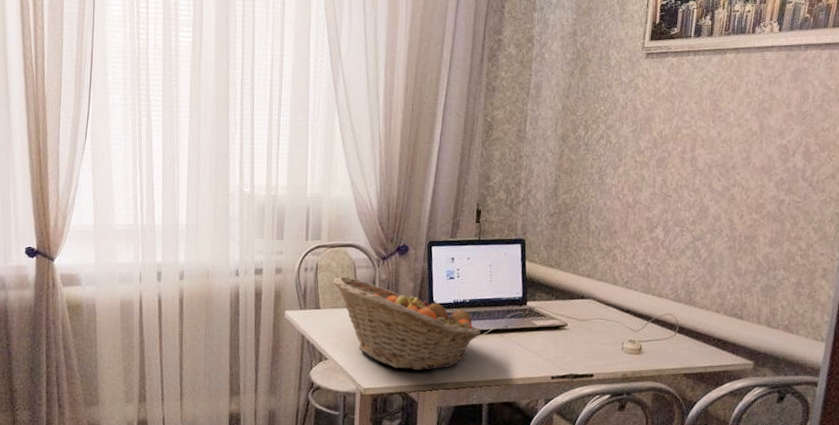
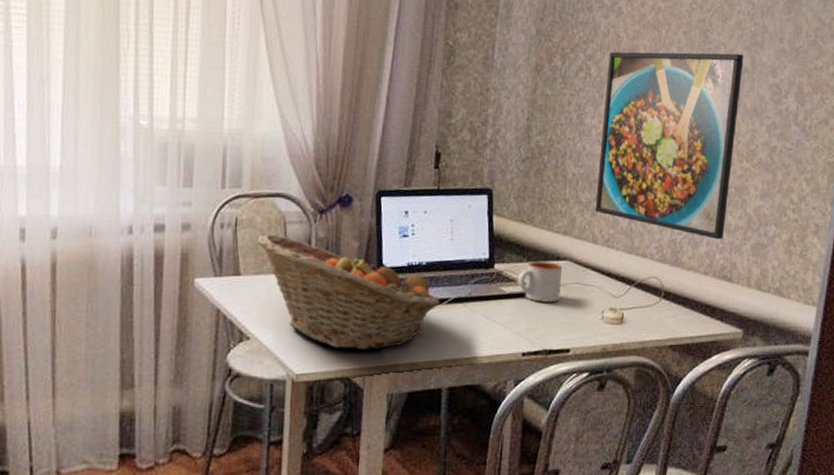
mug: none [547,300,587,335] -> present [517,261,563,303]
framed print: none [615,119,753,282] -> present [595,51,744,240]

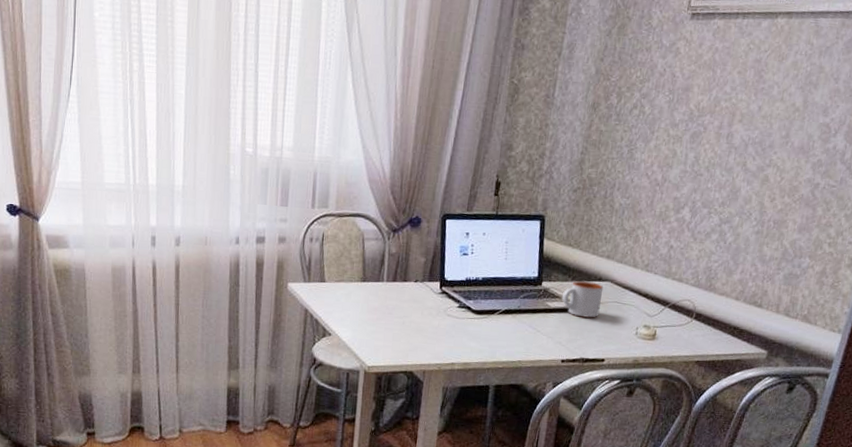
fruit basket: present [257,234,440,350] -> none [339,248,492,350]
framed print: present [595,51,744,240] -> none [638,90,797,269]

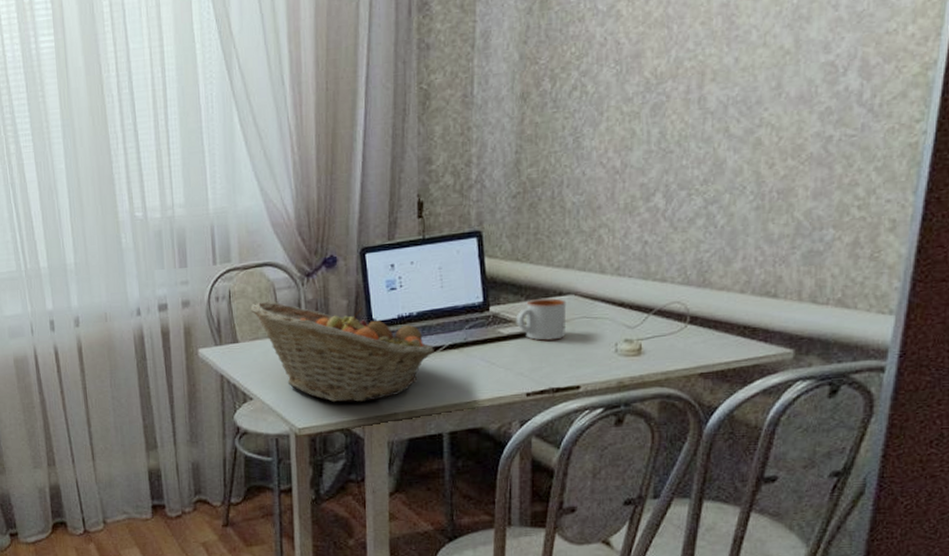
fruit basket: none [339,248,492,350] -> present [250,302,434,402]

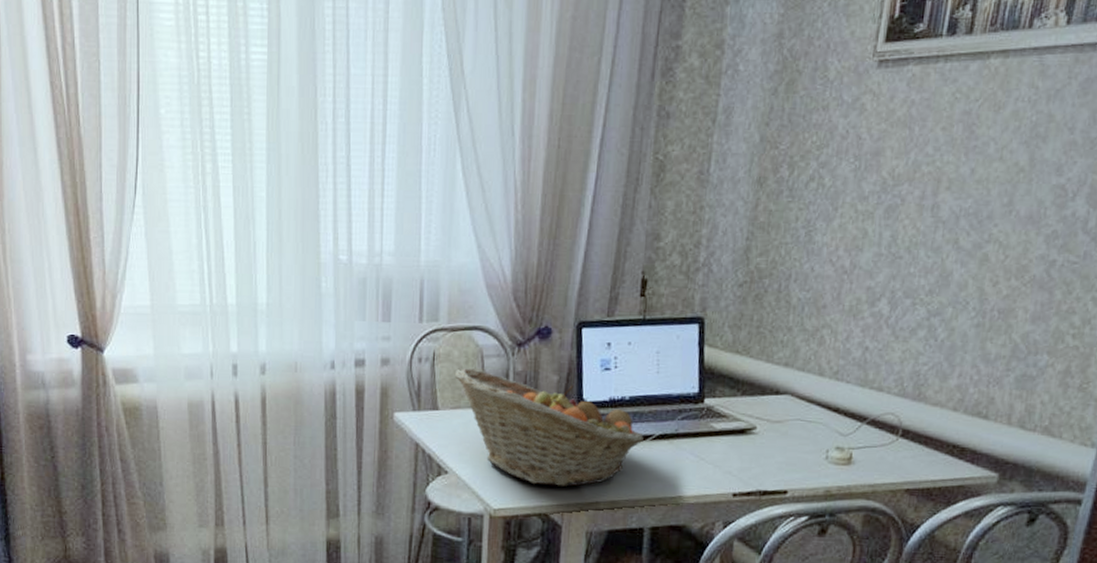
mug: present [515,298,567,341] -> none [729,396,782,441]

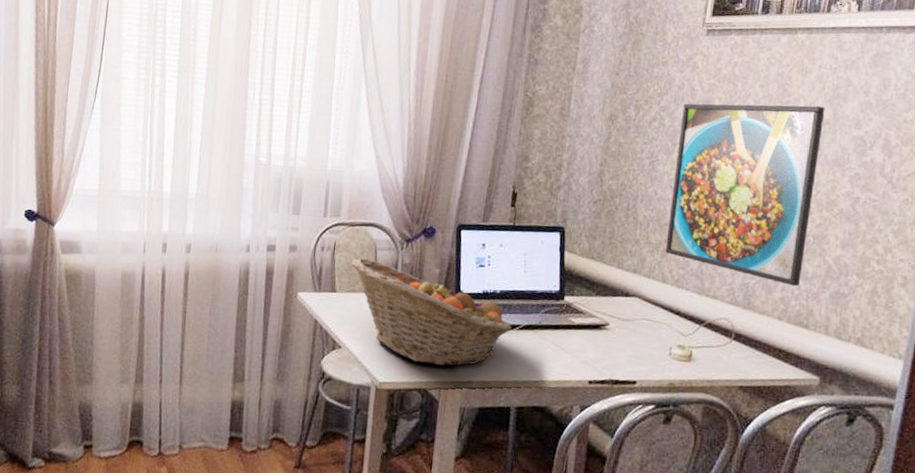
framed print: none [823,150,1020,371] -> present [665,103,825,287]

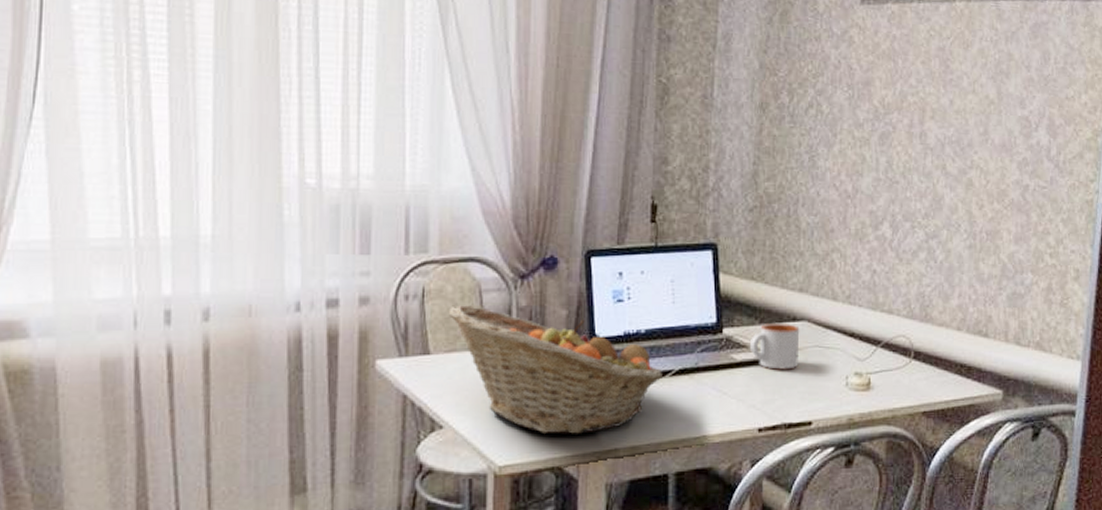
mug: none [586,296,631,336] -> present [749,324,800,370]
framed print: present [665,103,825,287] -> none [833,84,989,291]

